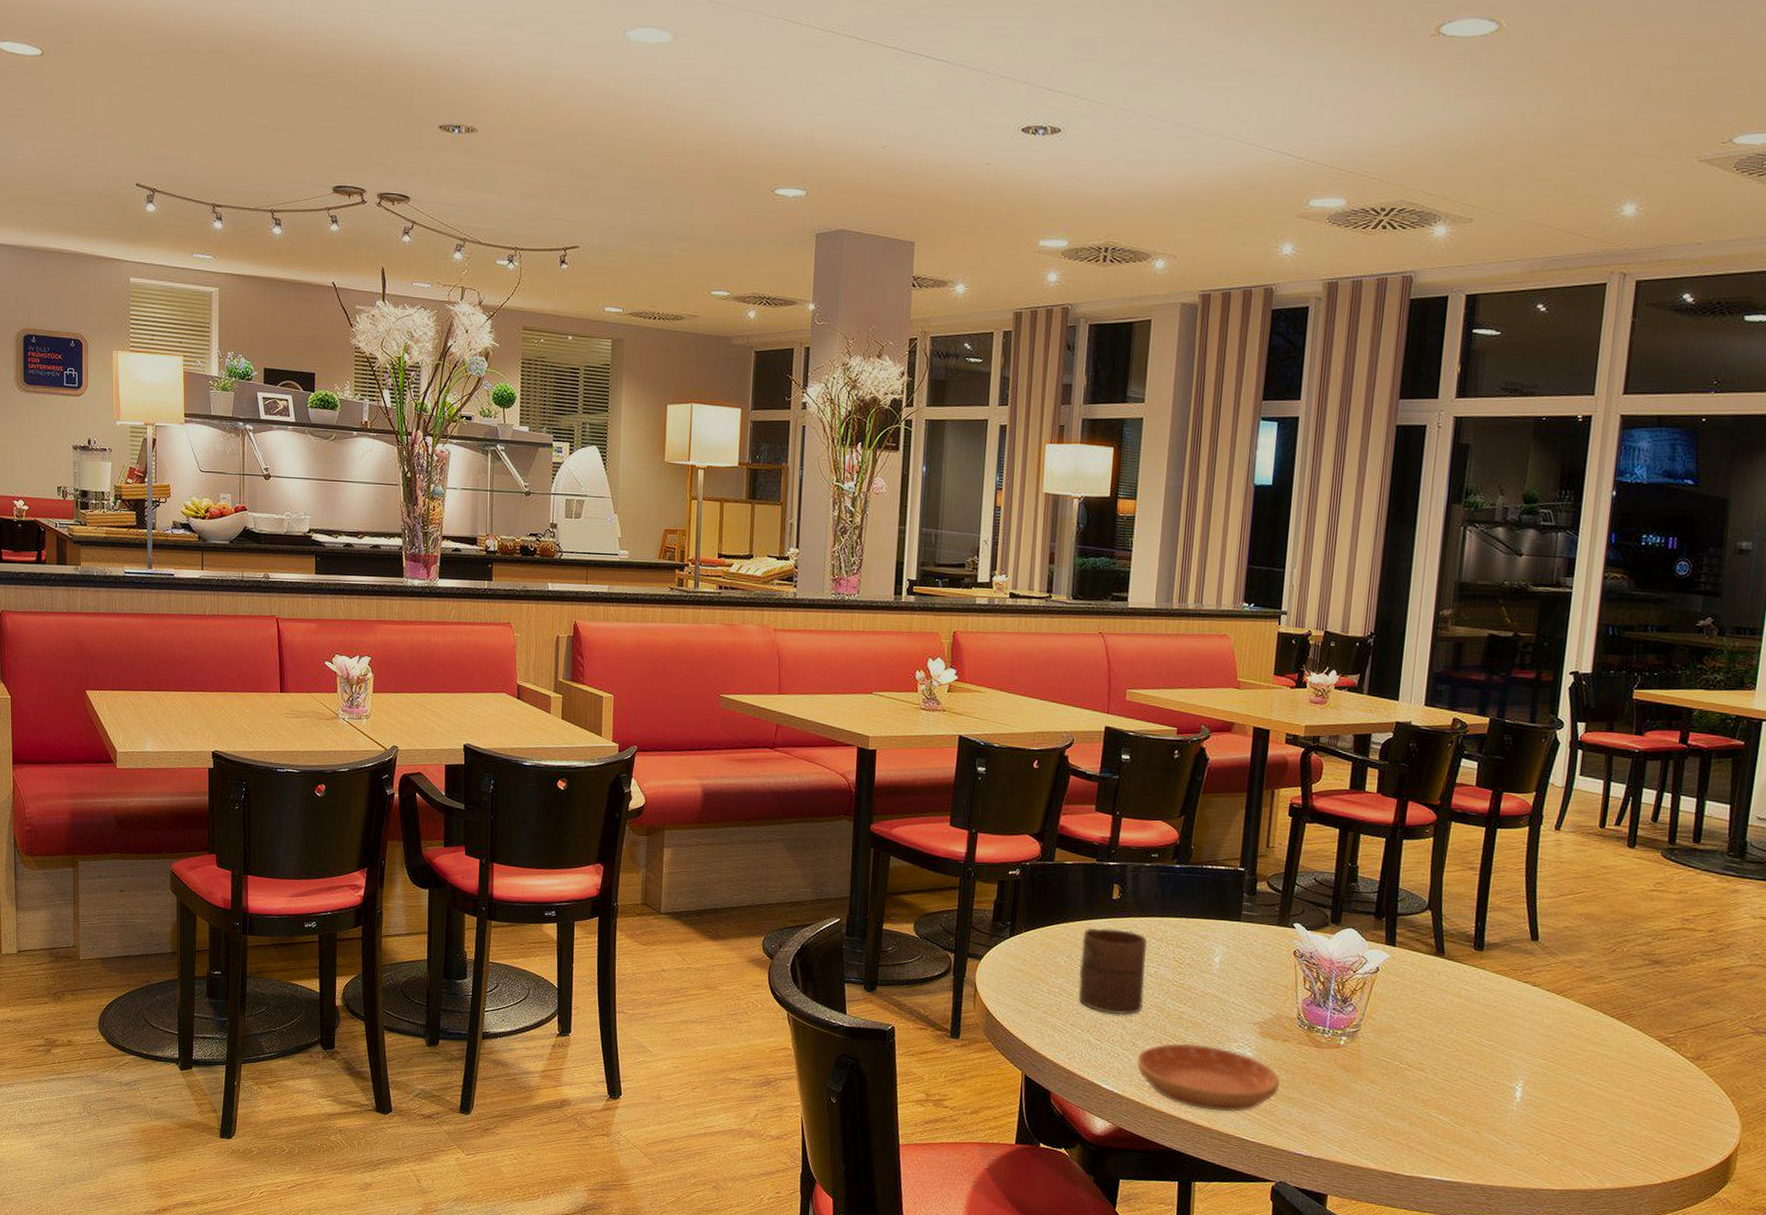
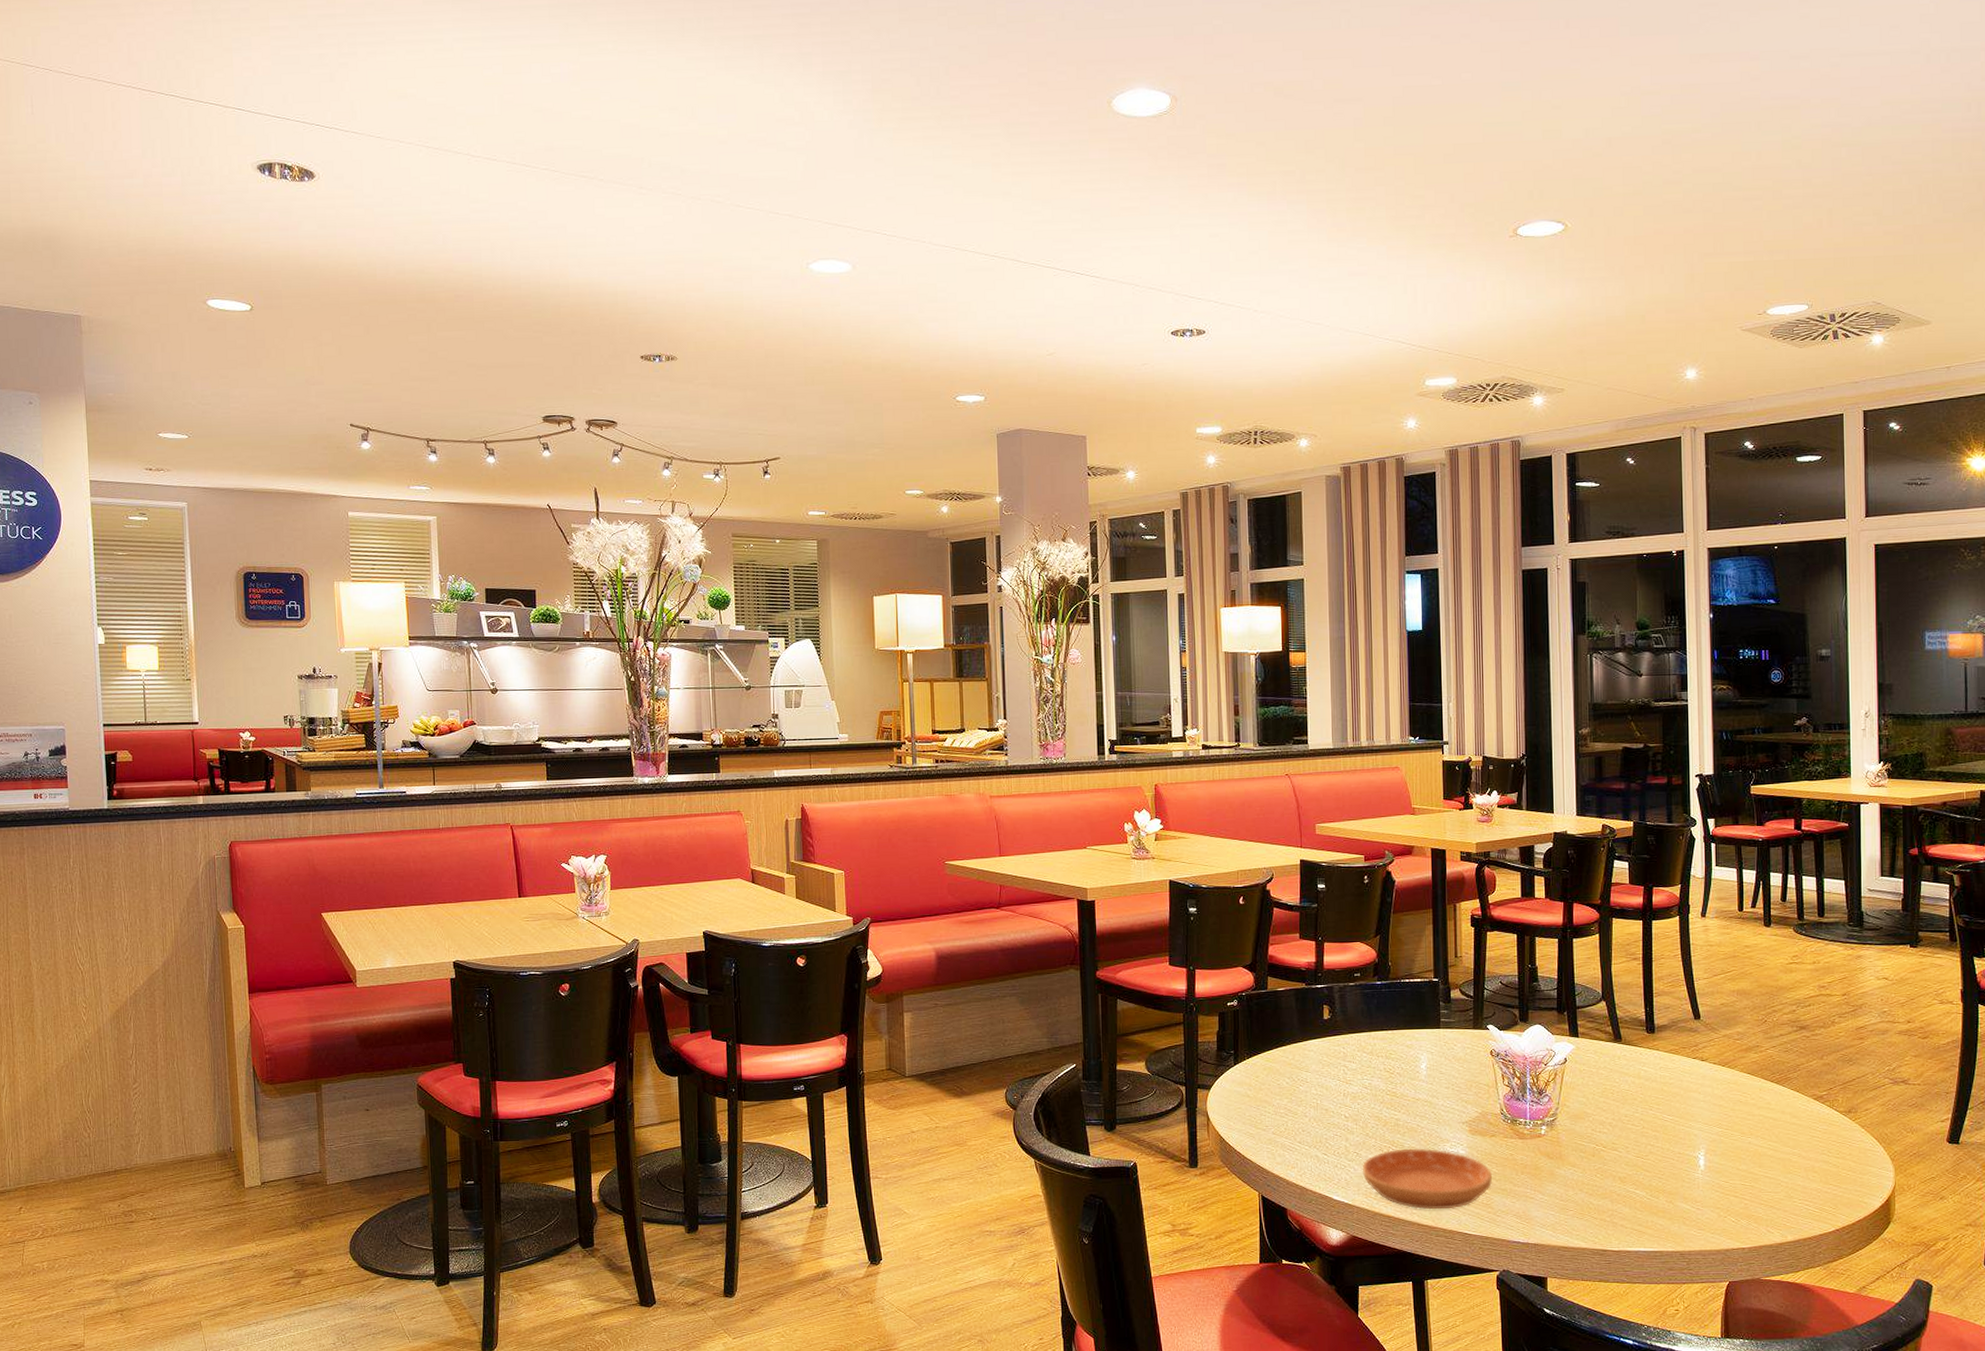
cup: present [1078,927,1147,1015] -> none [1300,1047,1362,1129]

